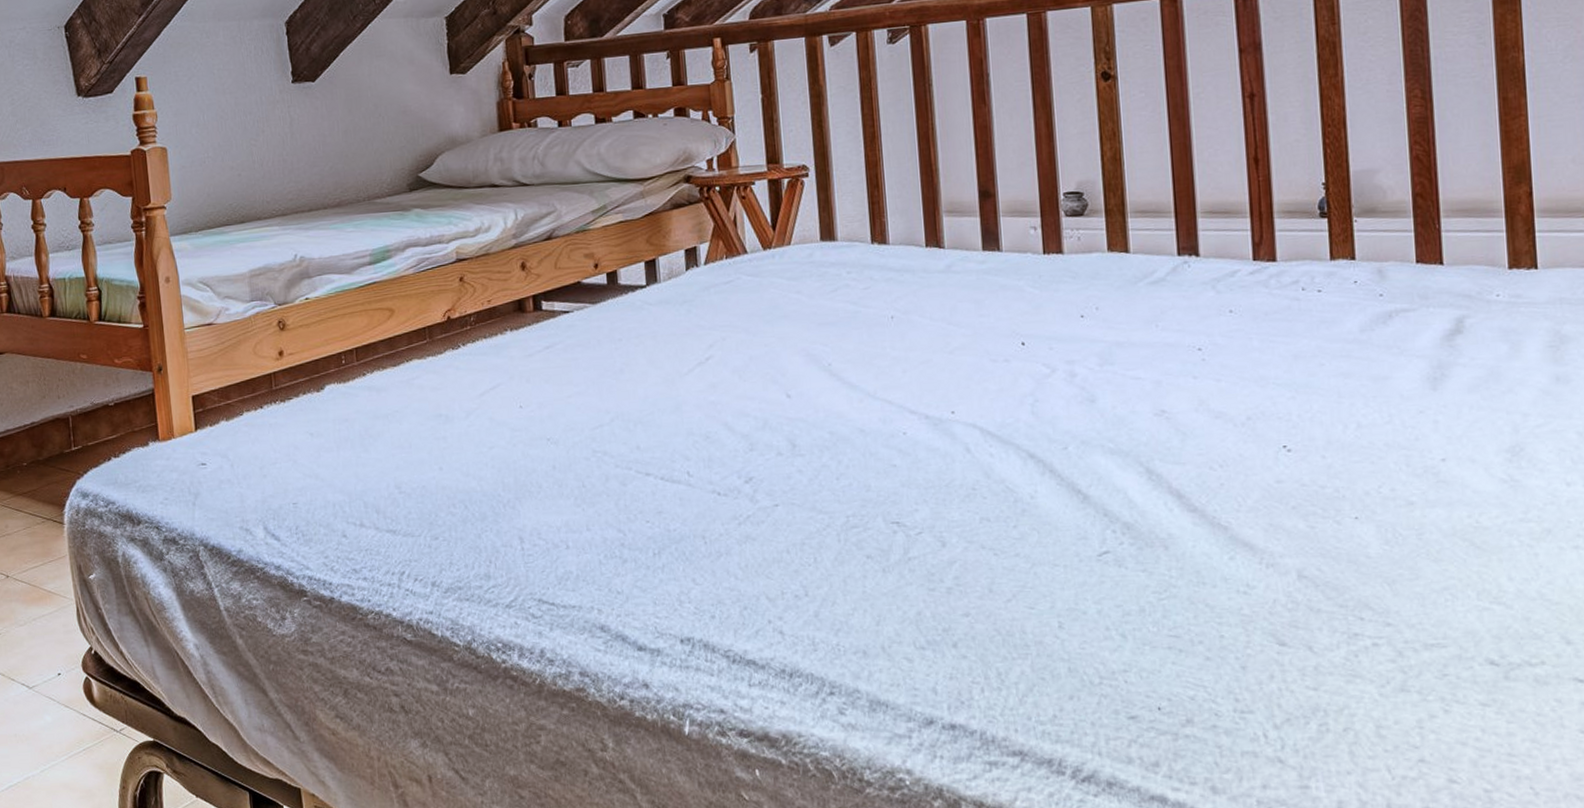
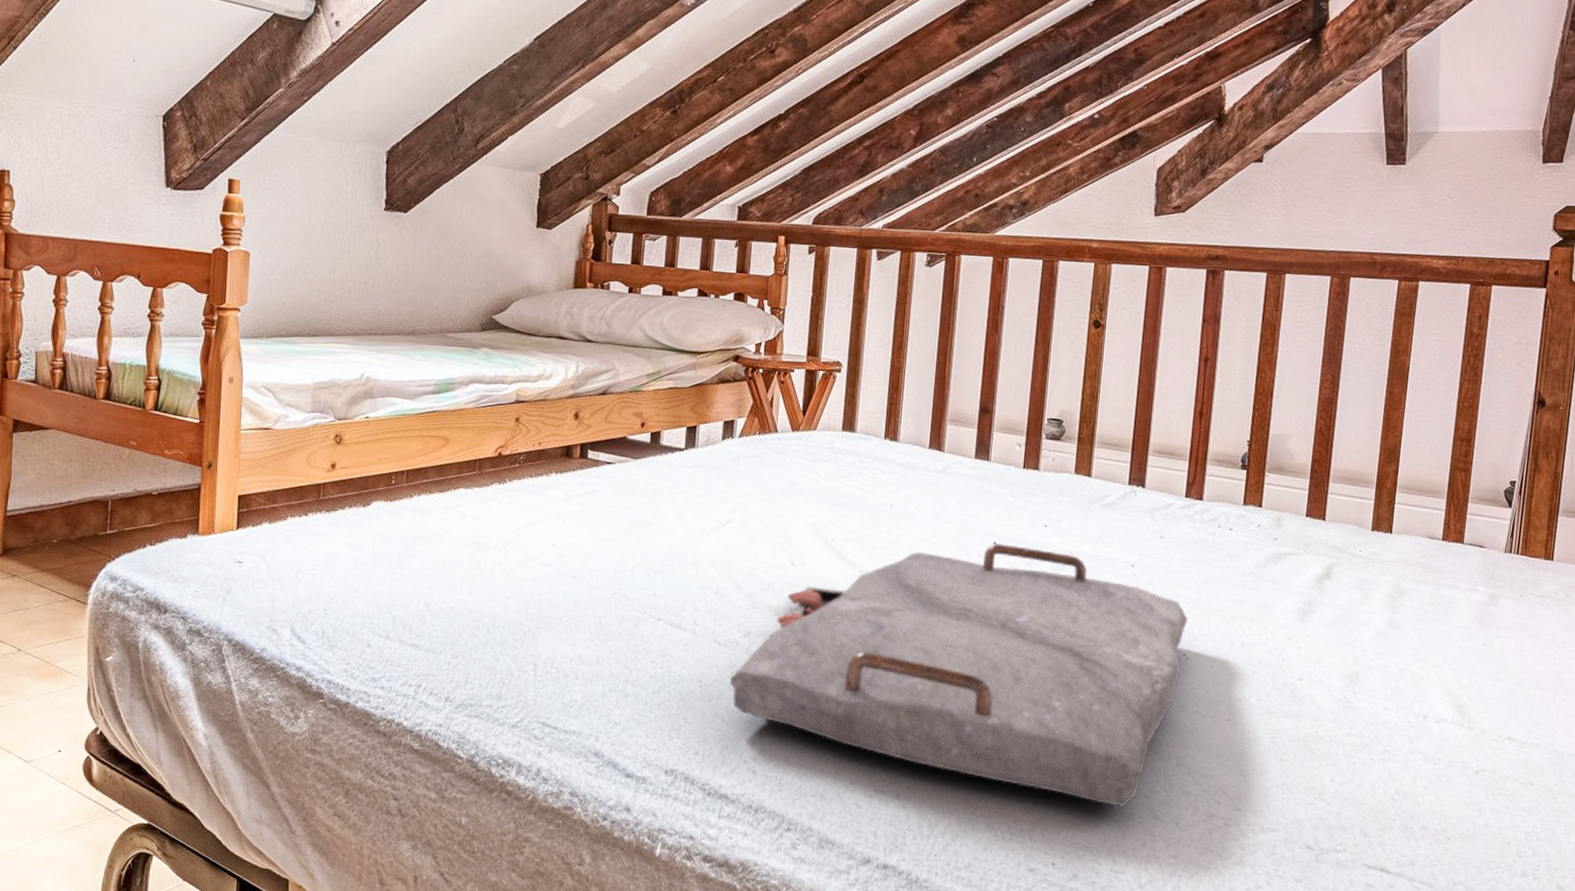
serving tray: none [737,342,1284,634] -> present [730,543,1188,807]

